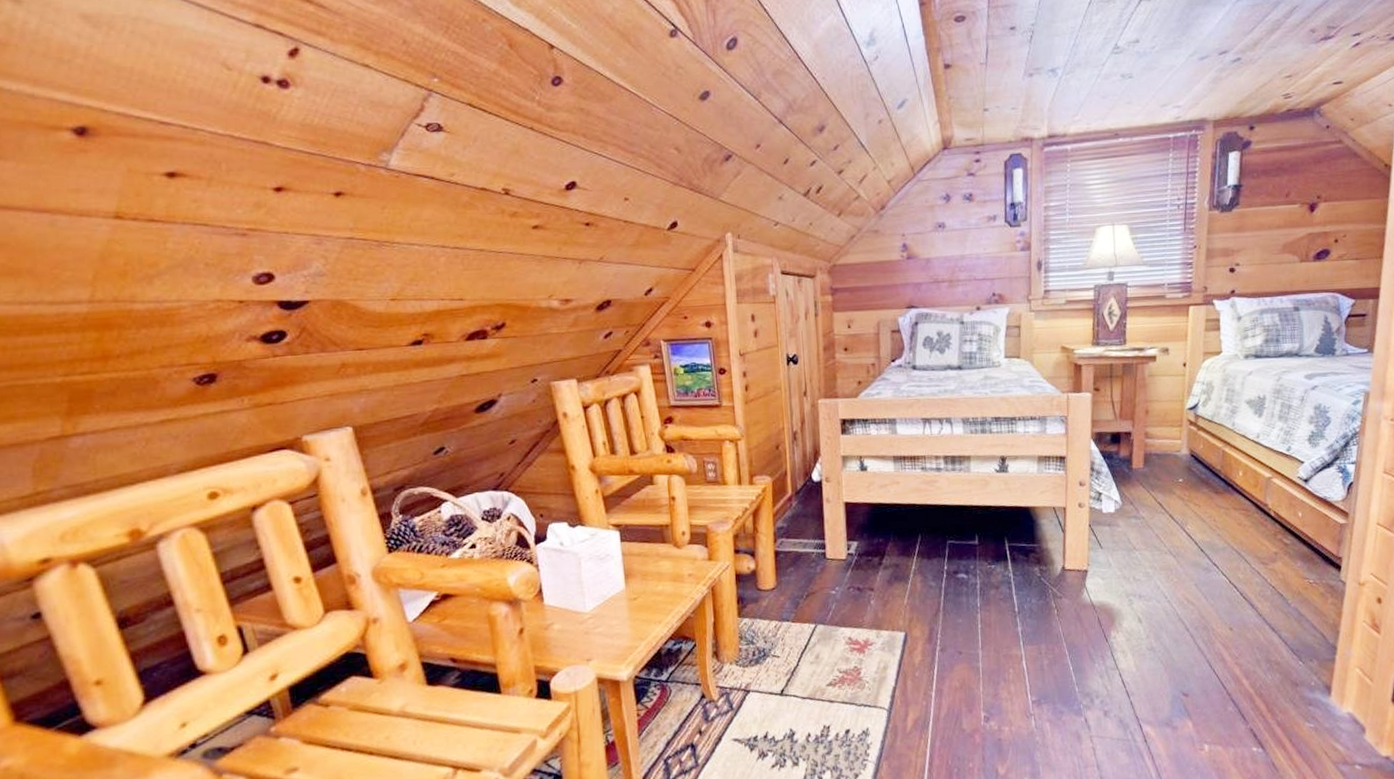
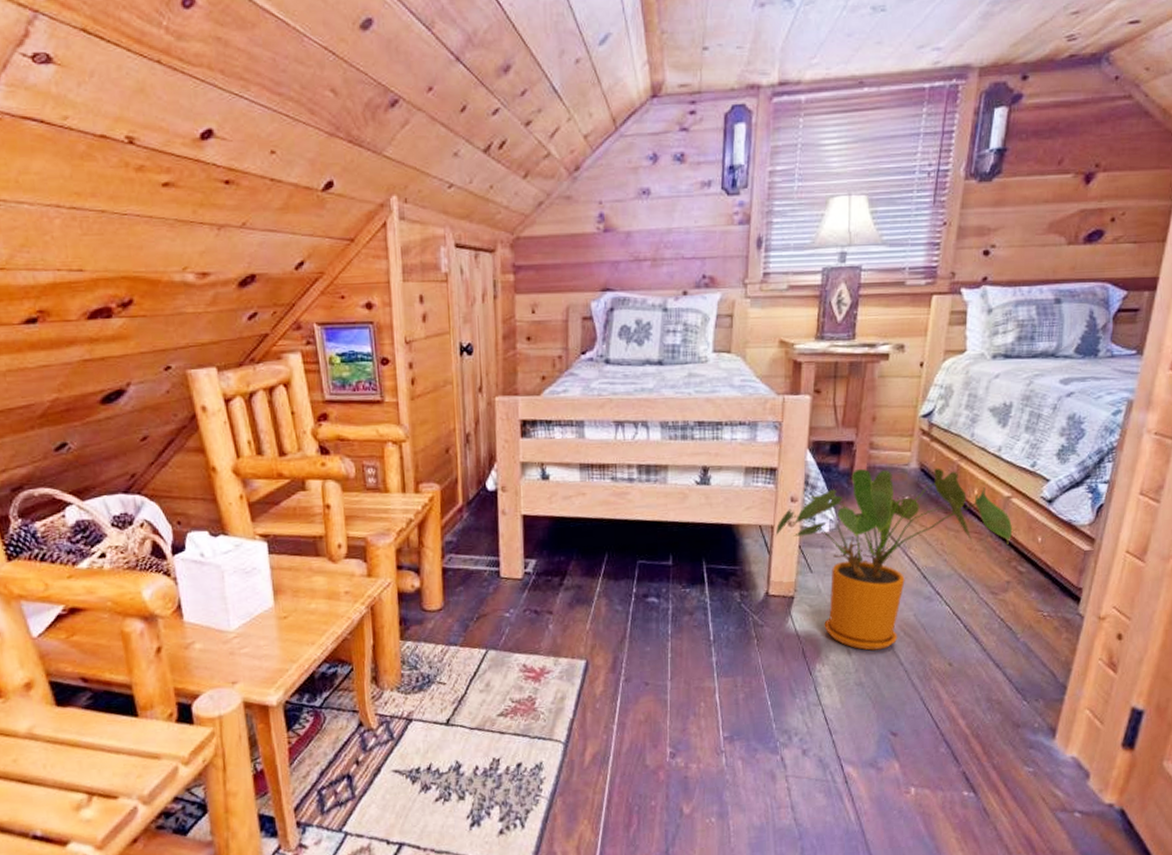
house plant: none [1067,453,1276,618] -> present [775,468,1013,651]

